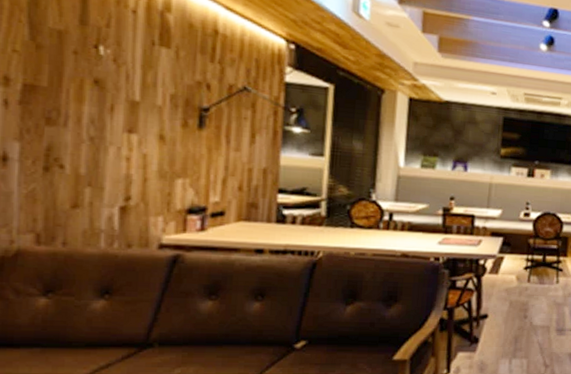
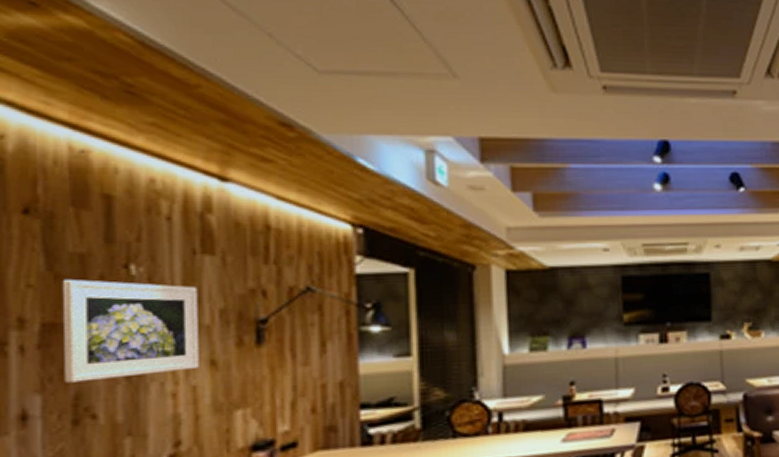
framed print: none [39,49,154,140] -> present [62,278,199,383]

